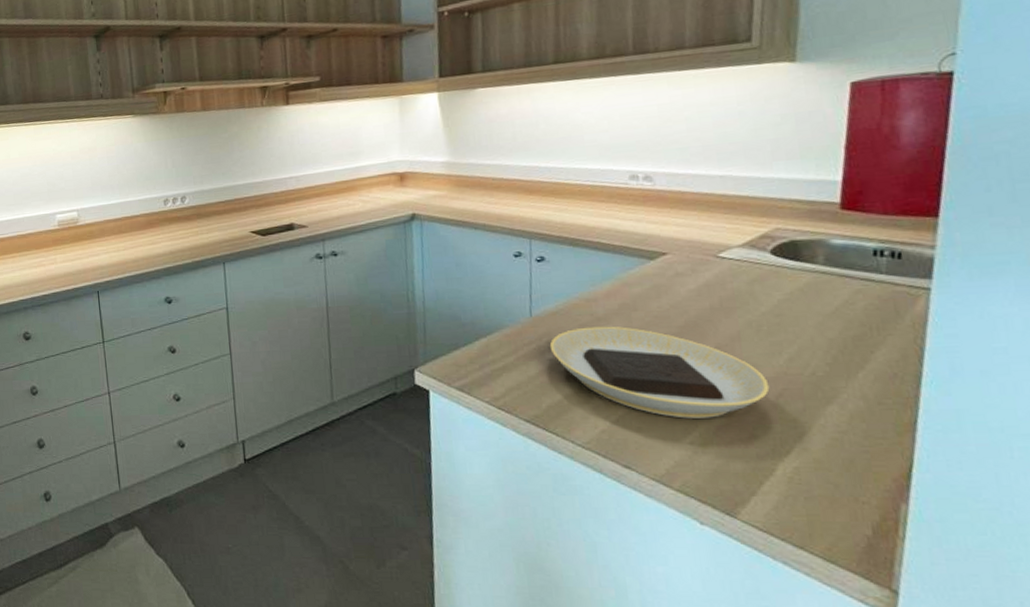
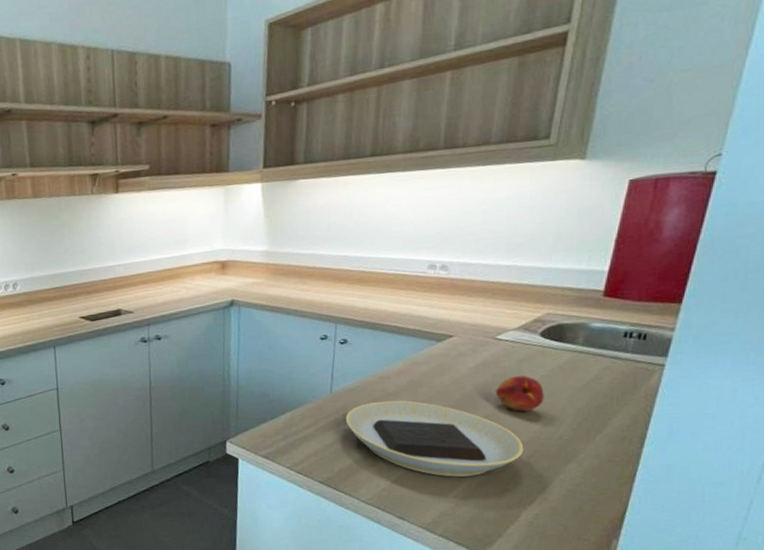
fruit: none [726,298,786,341] -> present [496,375,544,411]

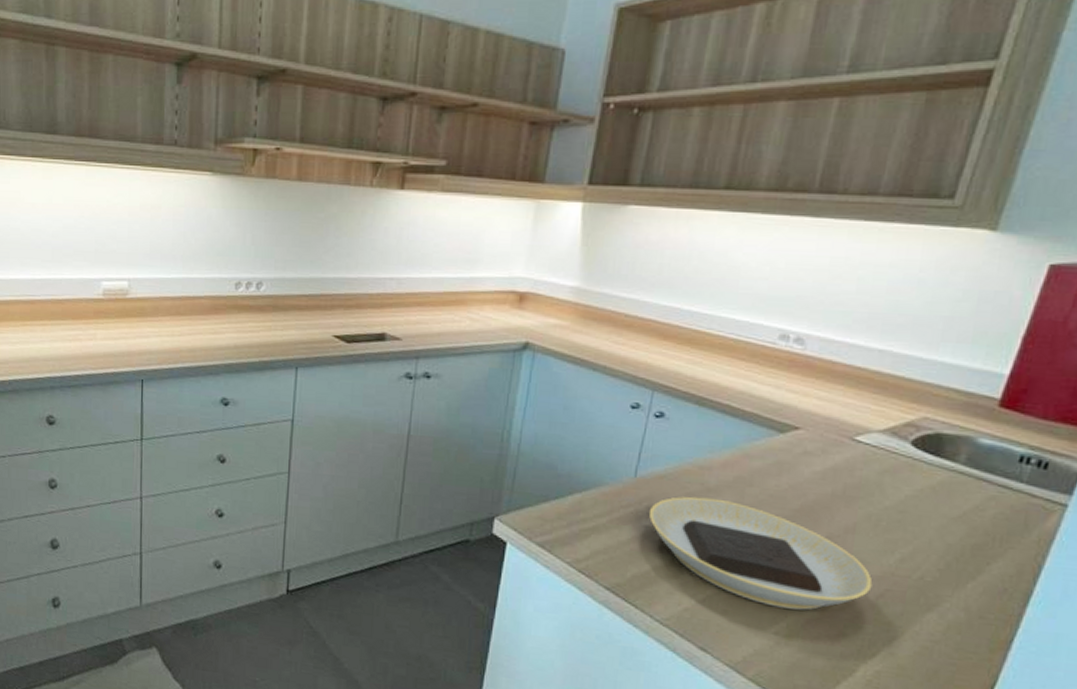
fruit: present [496,375,544,411] -> none [845,490,908,538]

